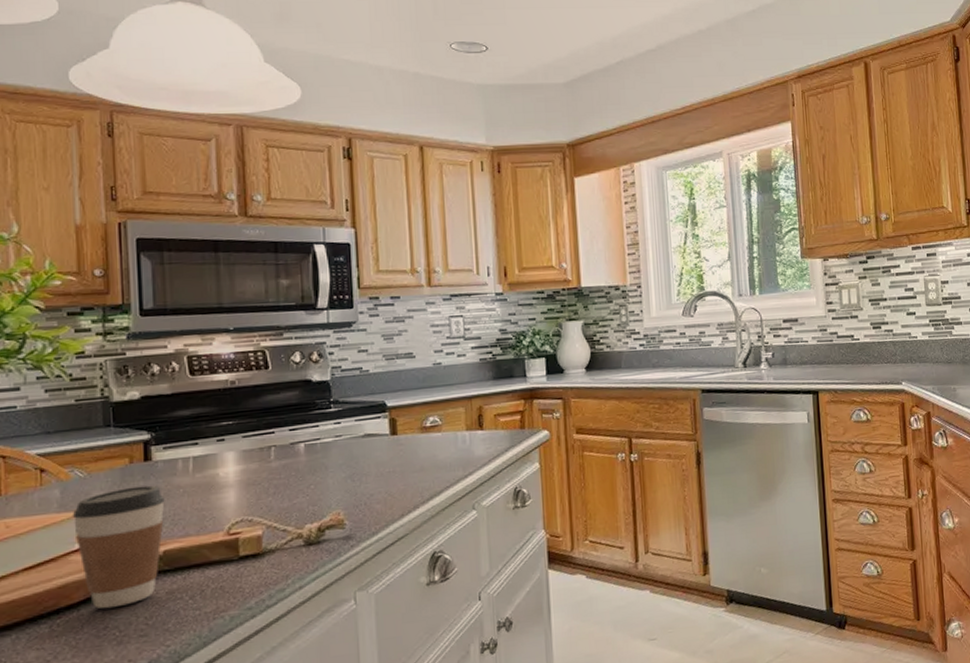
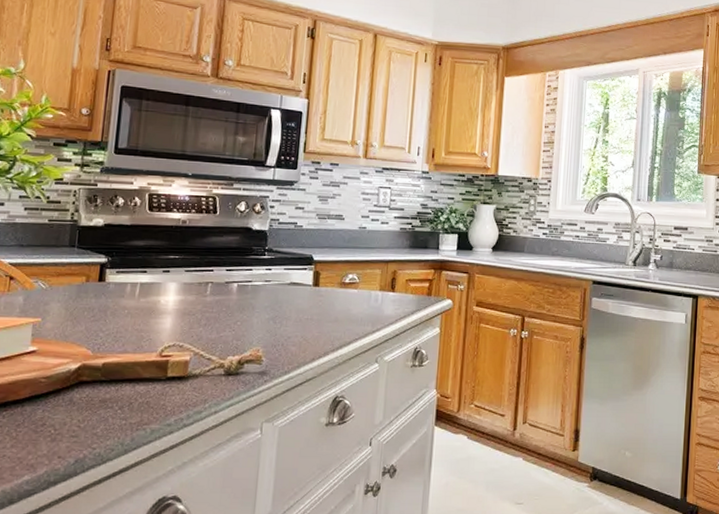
coffee cup: present [72,485,165,609] -> none [30,302,111,408]

